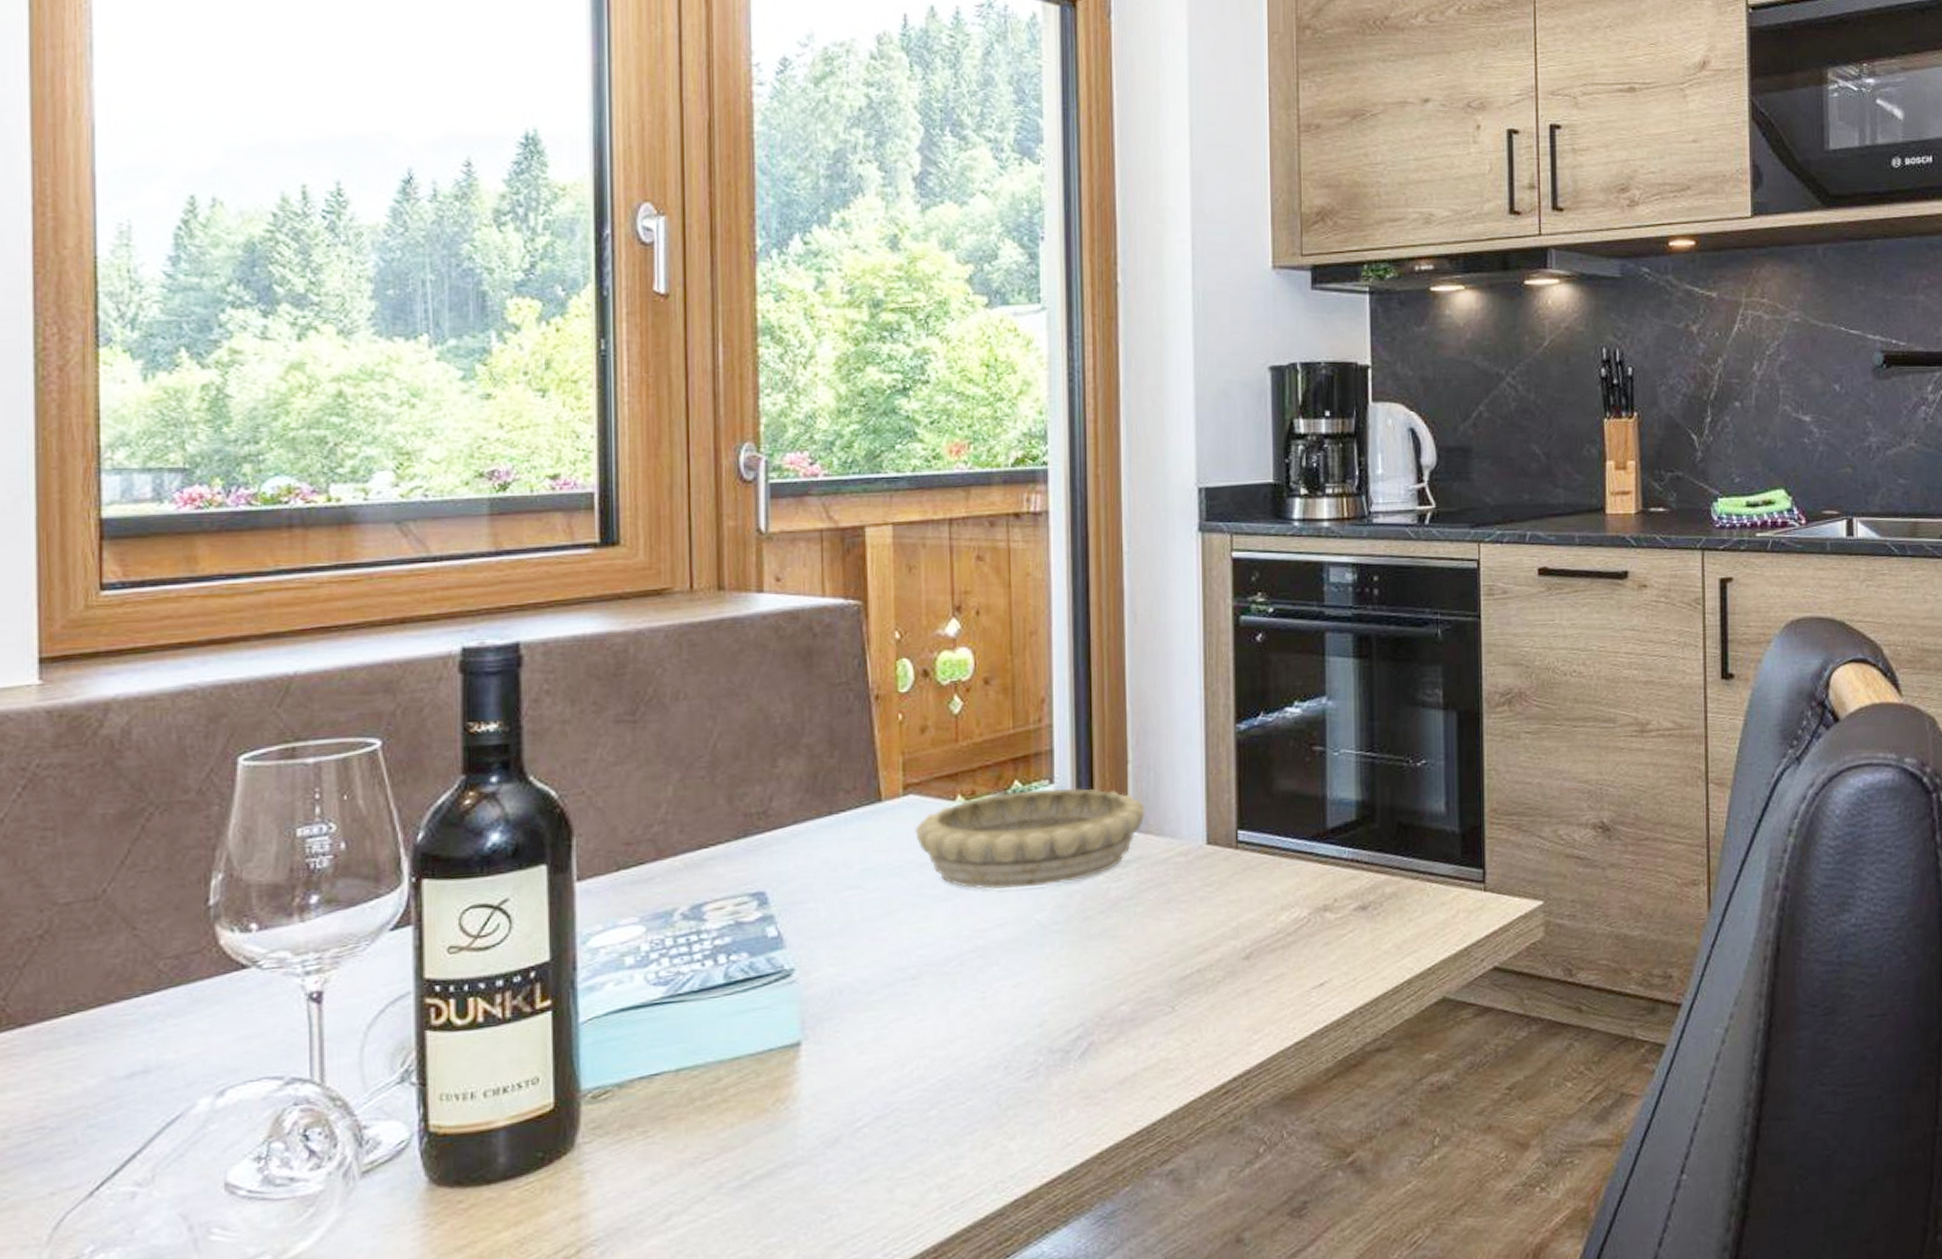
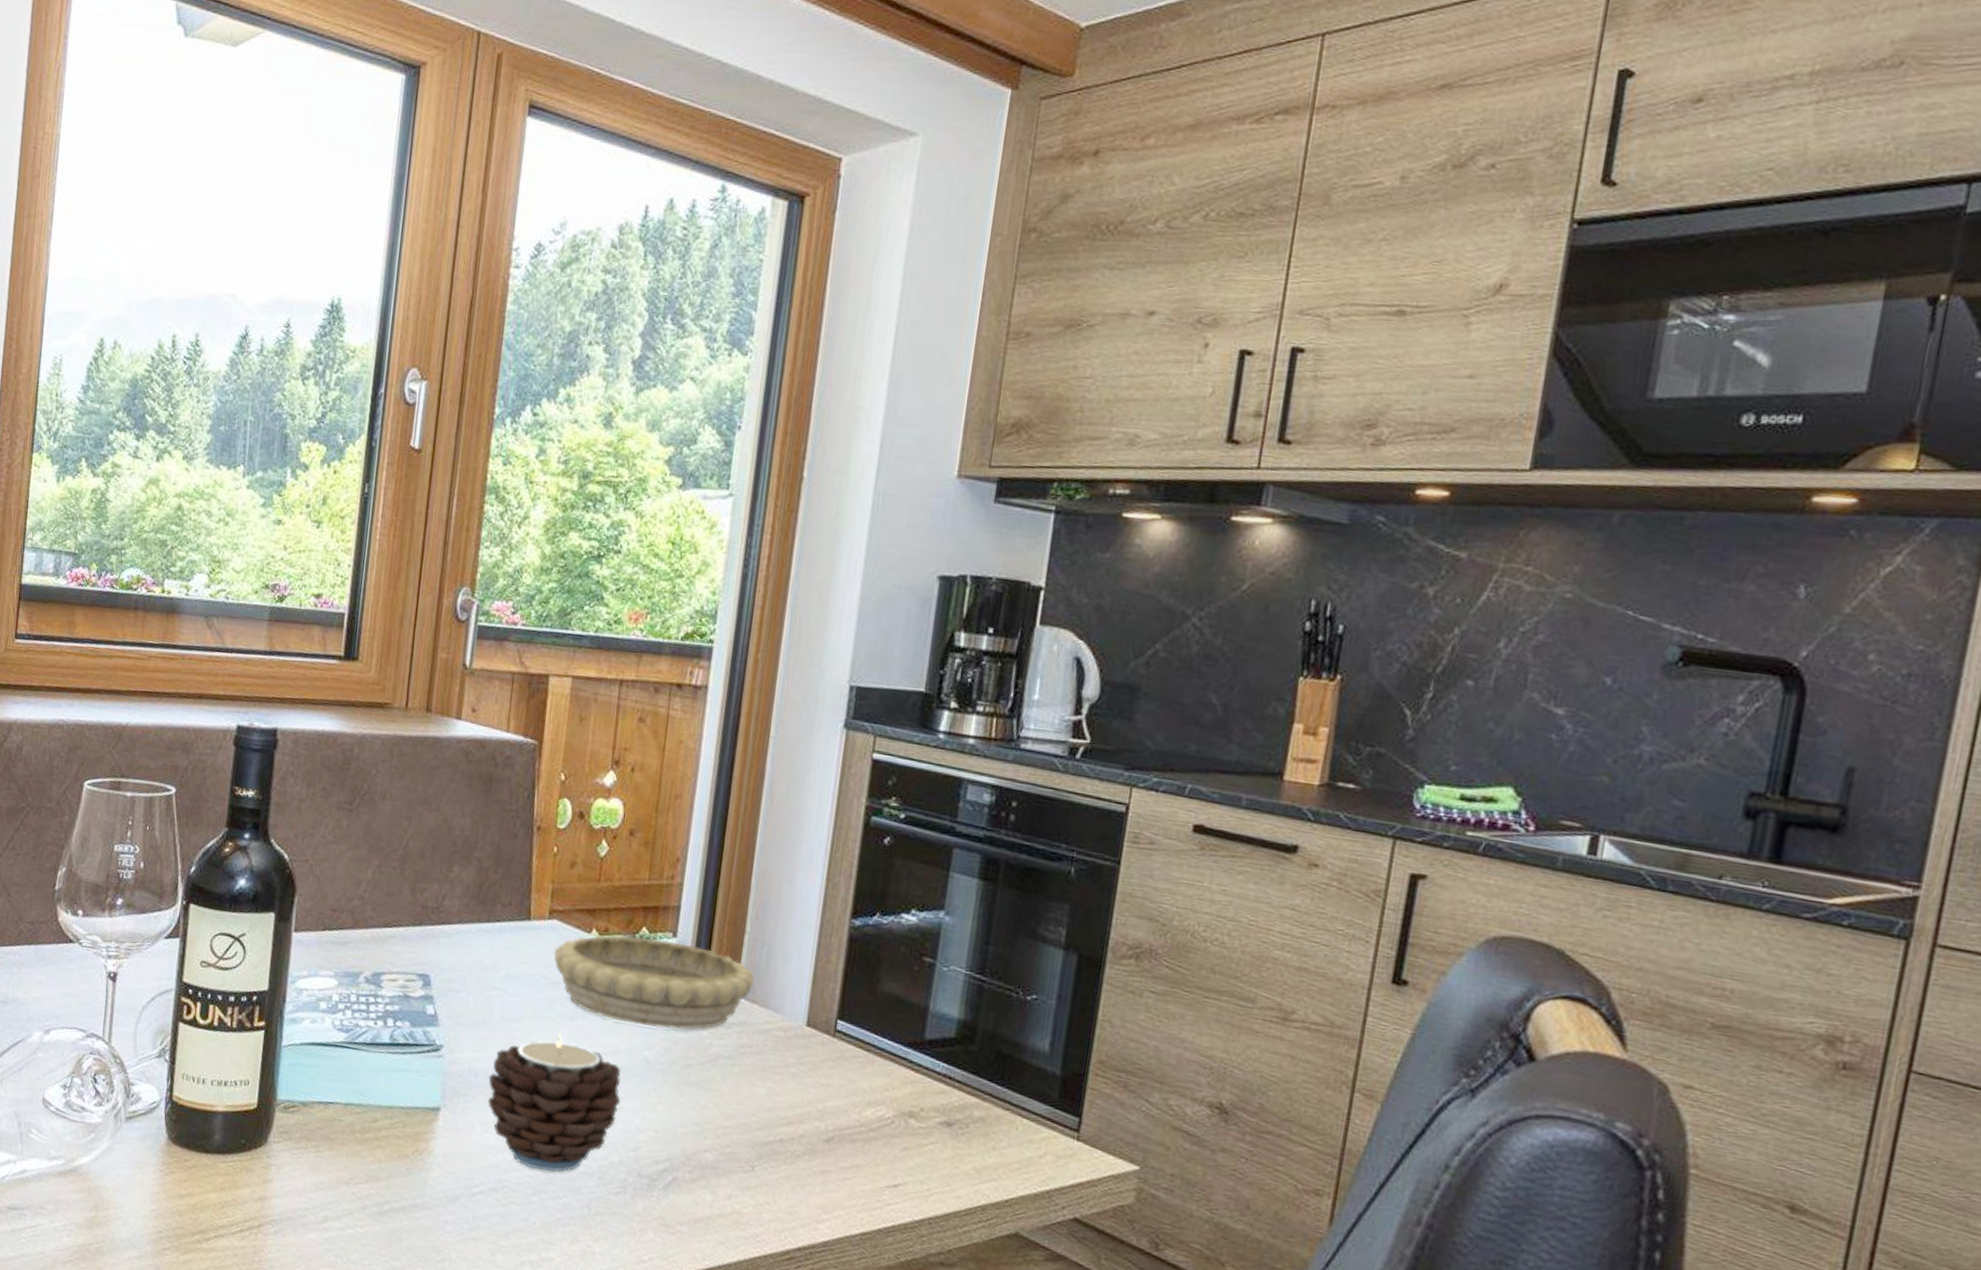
candle: none [856,916,1018,1080] -> present [488,1030,621,1172]

